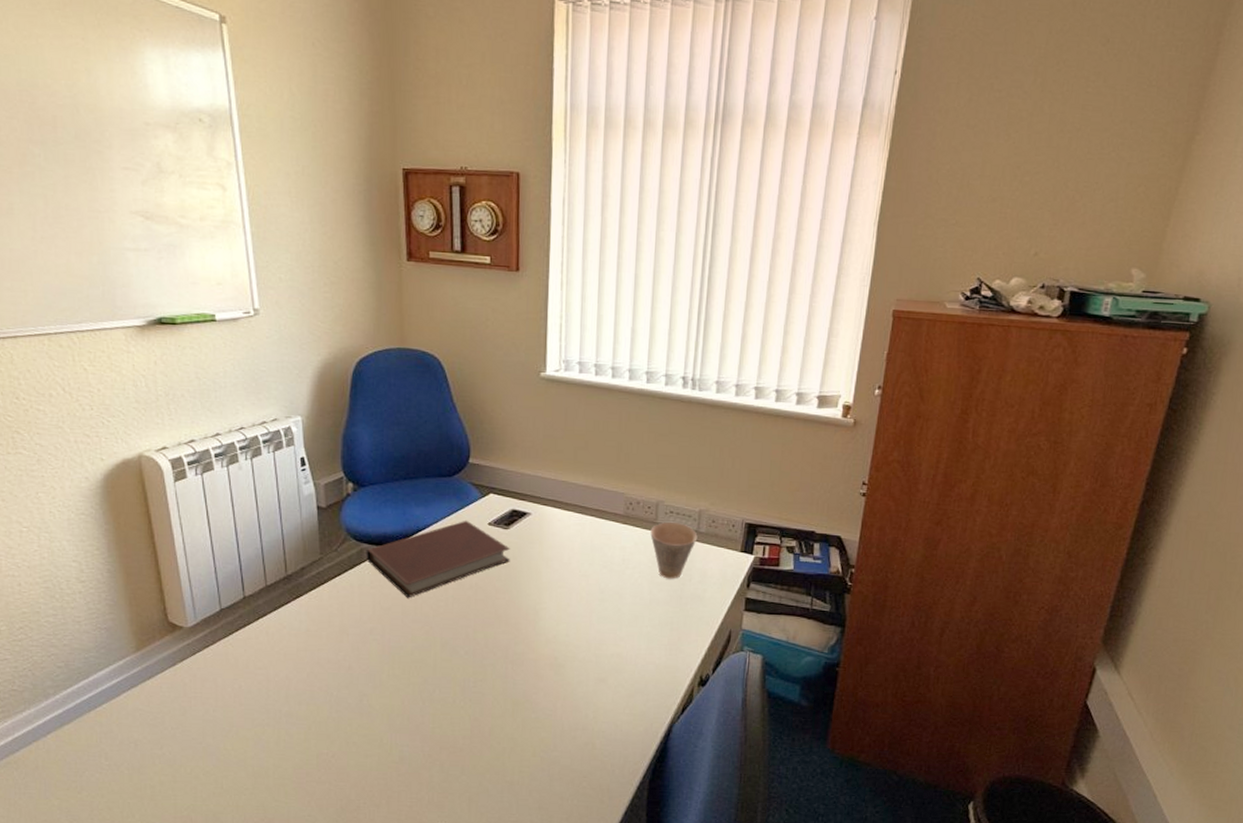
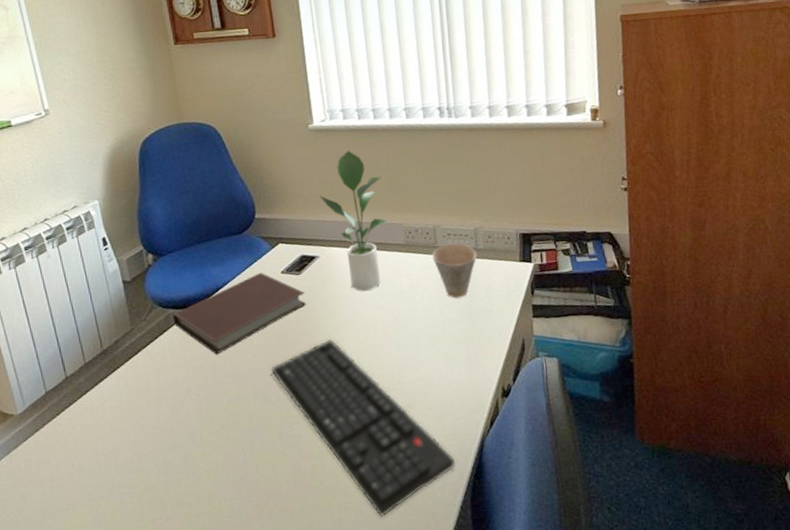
keyboard: none [462,599,641,786] -> present [271,338,456,517]
potted plant: none [541,407,611,558] -> present [319,151,390,292]

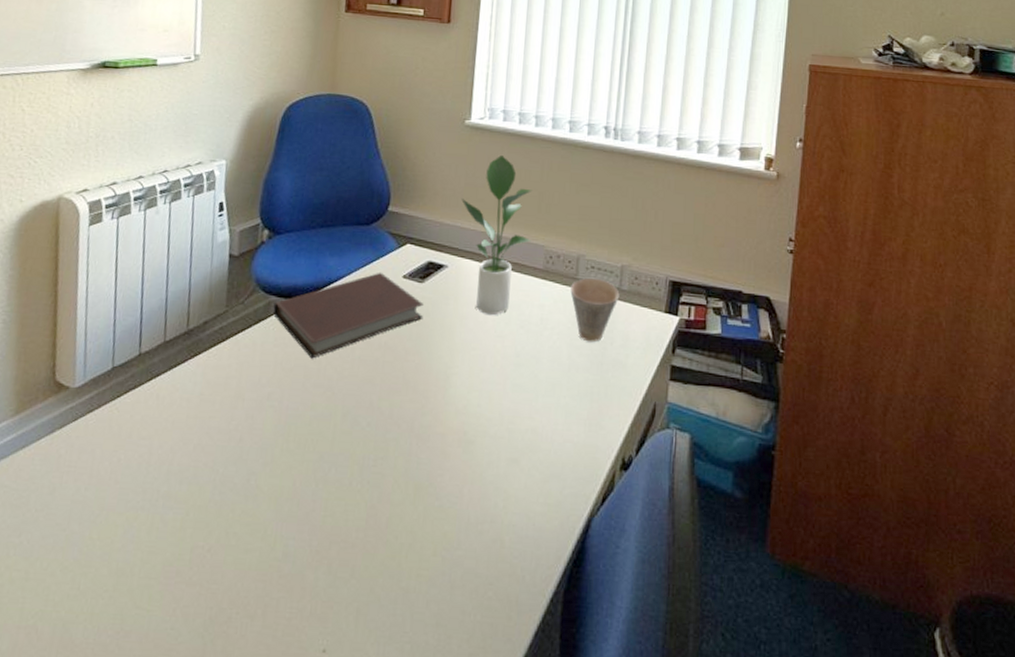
keyboard: present [271,338,456,517] -> none [367,362,555,595]

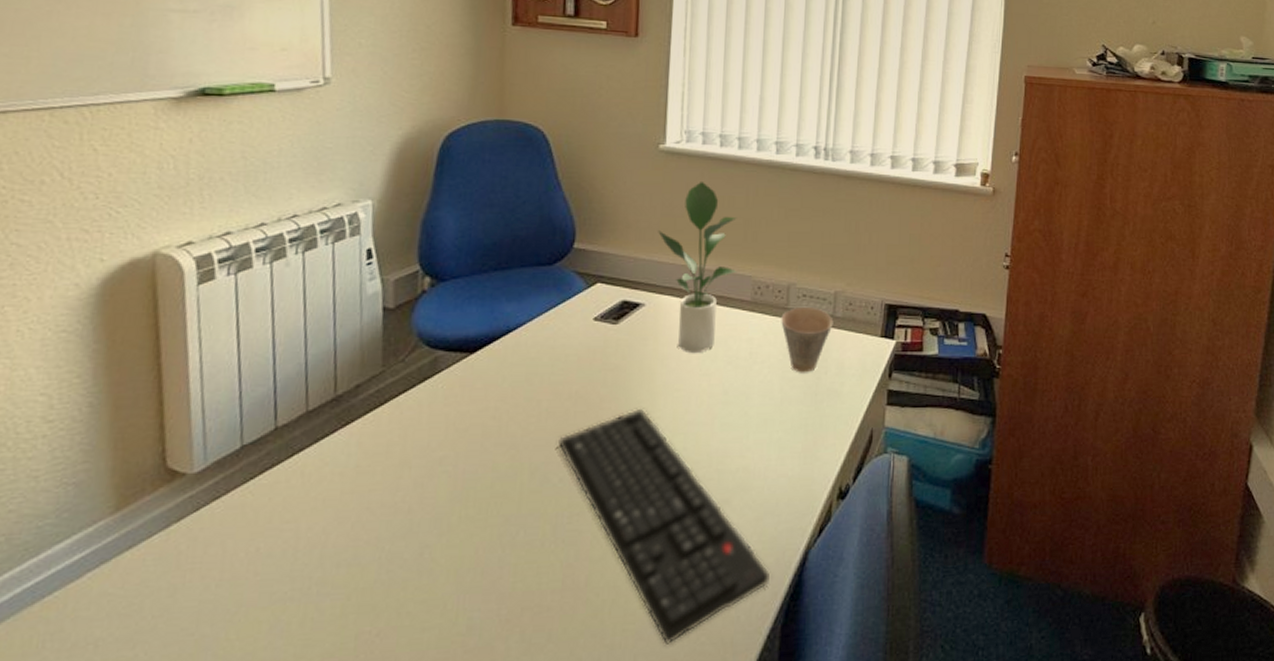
notebook: present [272,272,424,359] -> none [440,315,619,416]
keyboard: none [367,362,555,595] -> present [557,408,771,645]

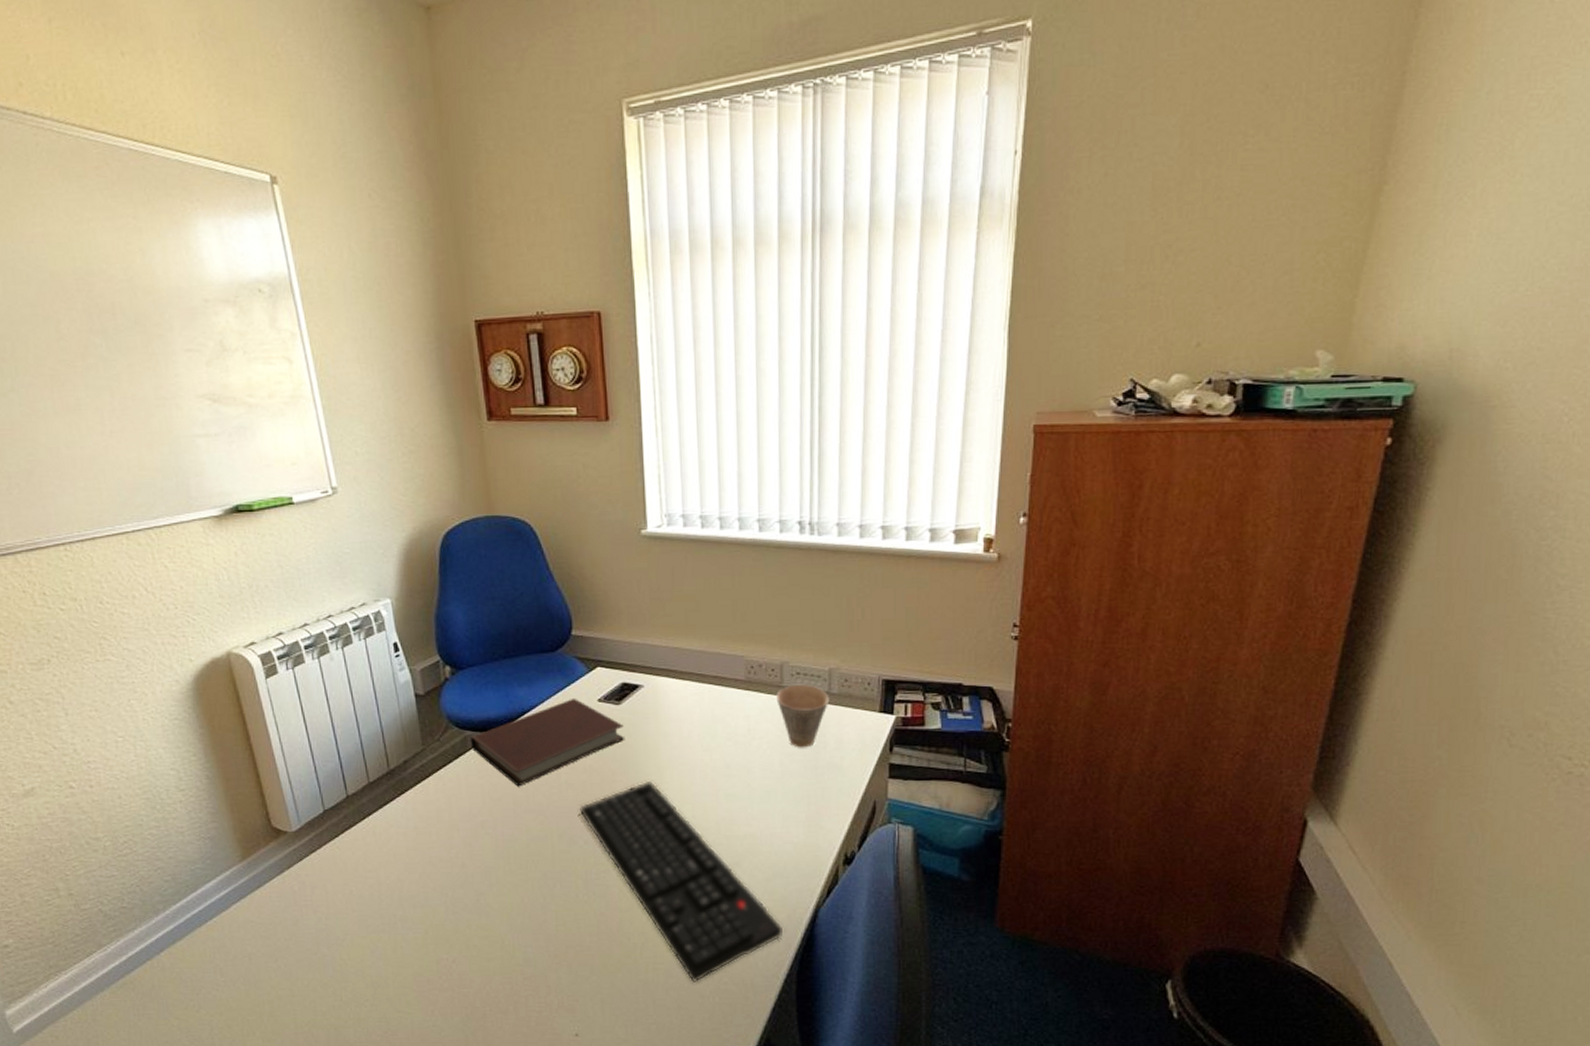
notebook: none [440,315,619,416] -> present [470,697,626,787]
potted plant: present [658,182,737,354] -> none [649,565,729,731]

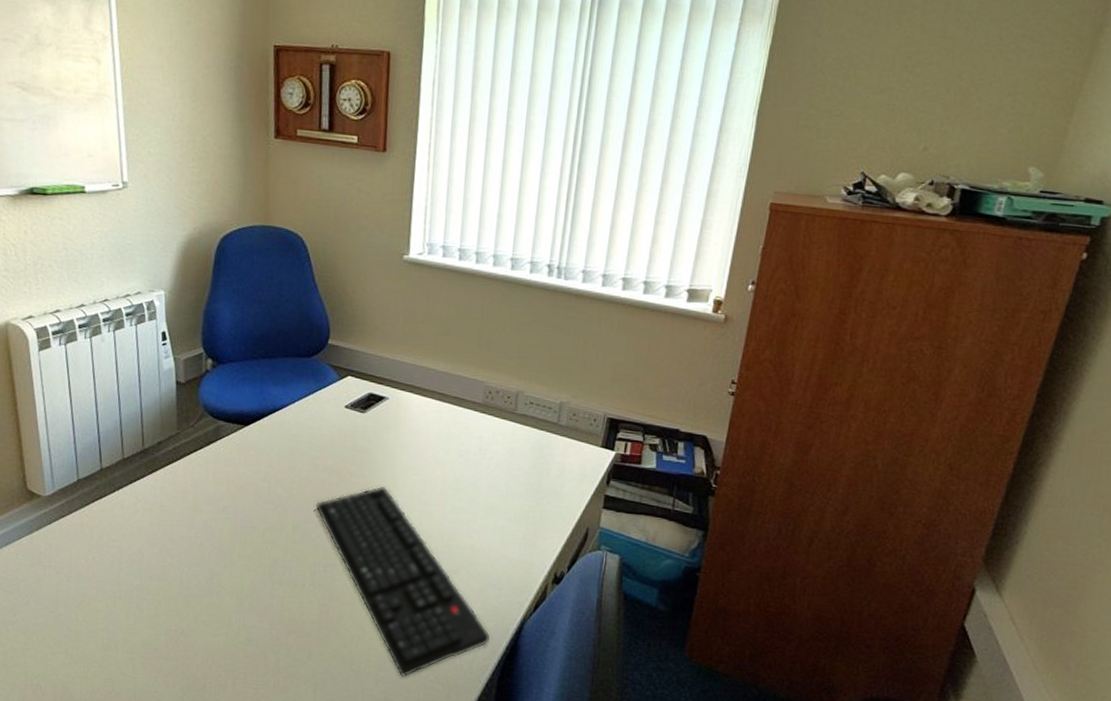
notebook: present [470,697,626,787] -> none [222,401,366,478]
cup: present [776,684,830,748] -> none [509,412,558,472]

